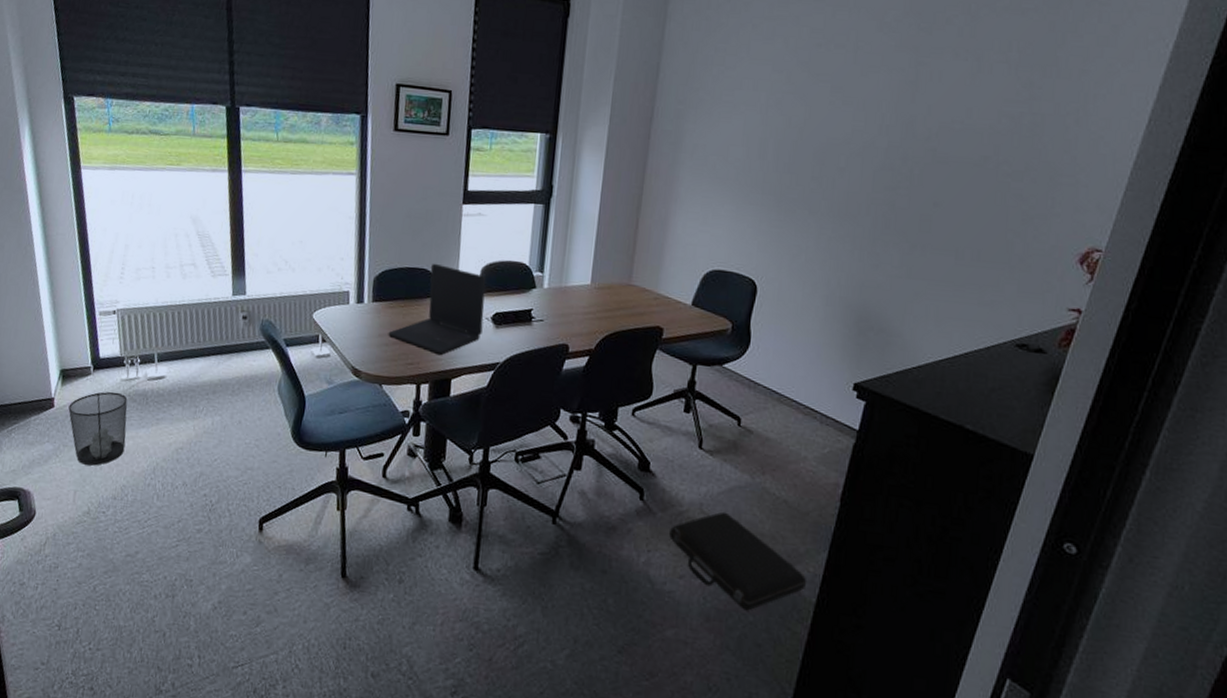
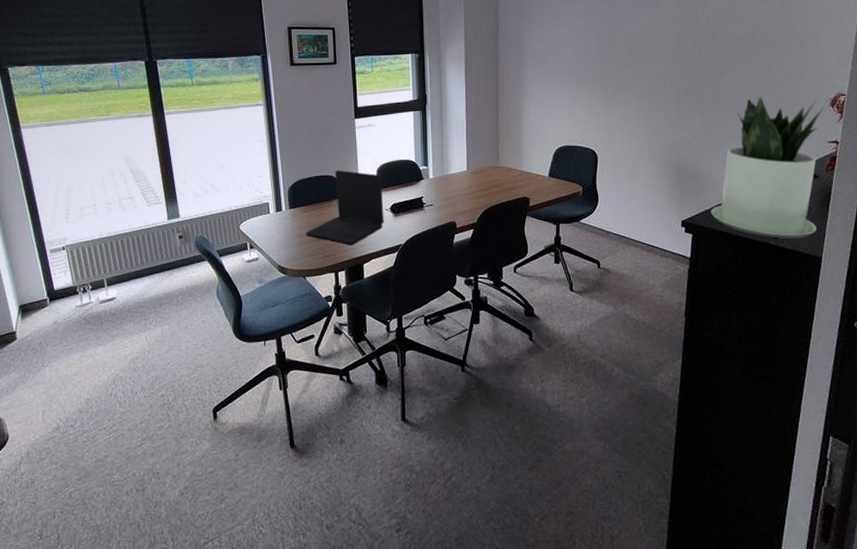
waste bin: present [68,391,128,466] -> none [30,318,86,386]
briefcase: present [669,511,807,611] -> none [557,339,670,417]
planter: none [894,239,1069,428] -> present [710,96,824,239]

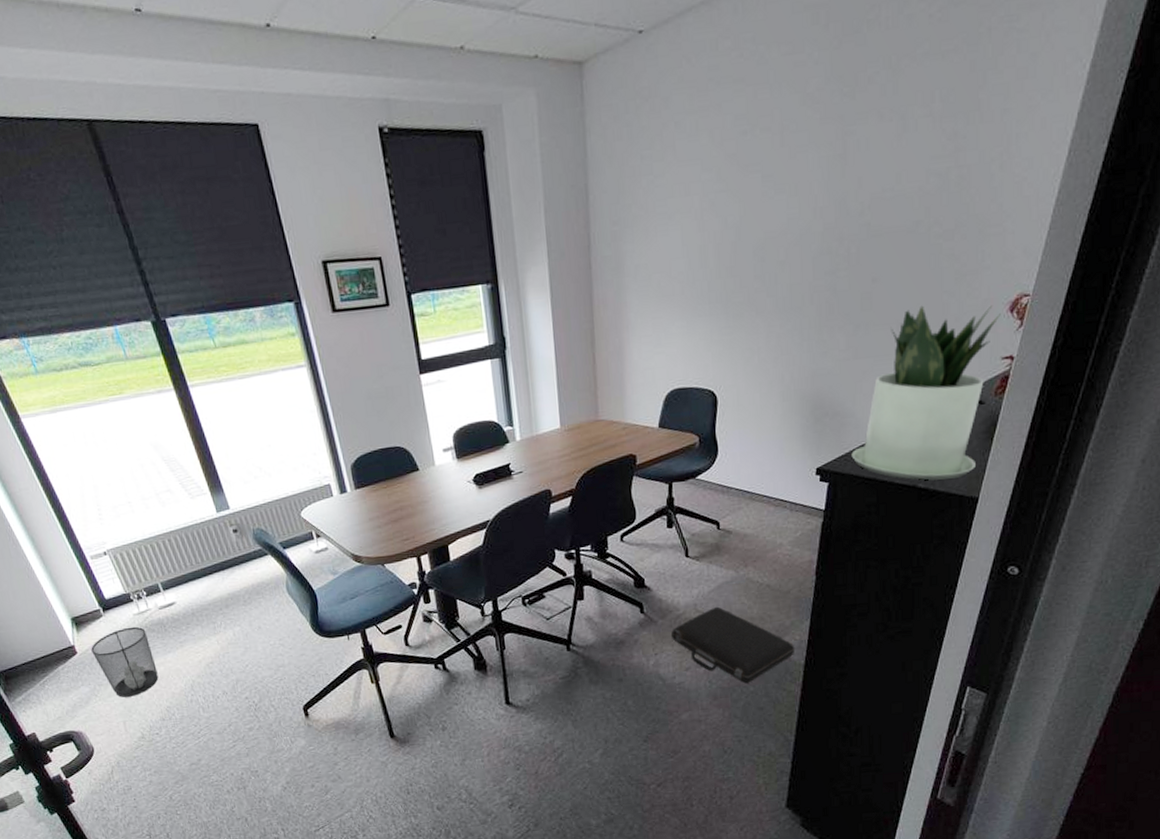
waste bin: none [30,318,86,386] -> present [91,626,159,697]
laptop: present [306,169,384,246] -> none [378,438,467,526]
briefcase: none [557,339,670,417] -> present [671,606,796,684]

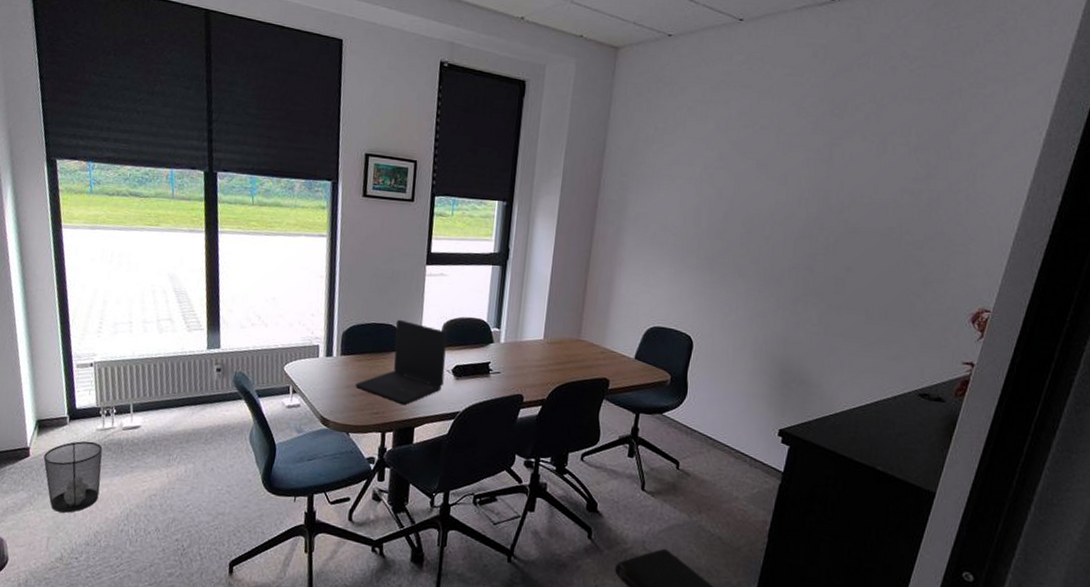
laptop: none [378,438,467,526] -> present [355,319,448,406]
planter: present [851,305,1001,481] -> none [814,300,963,469]

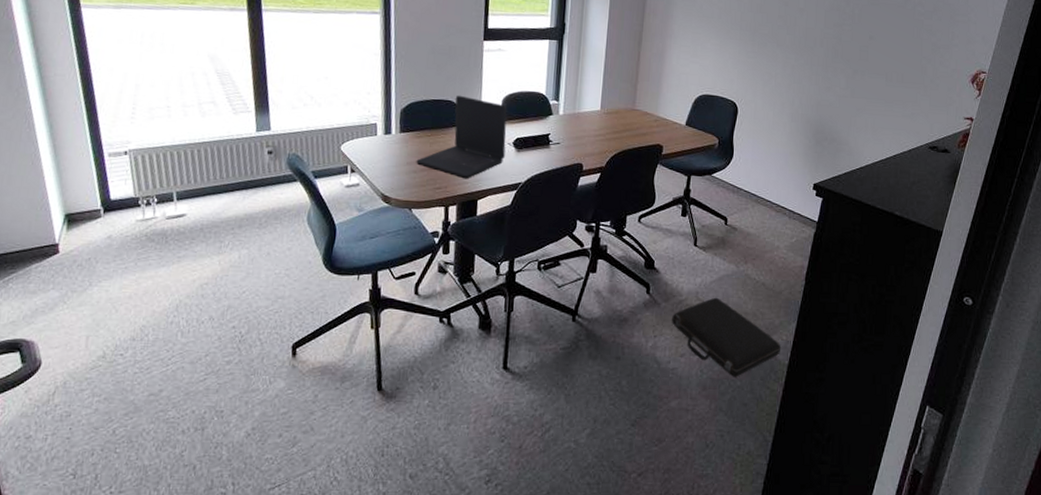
waste bin: present [43,441,103,513] -> none [76,233,145,309]

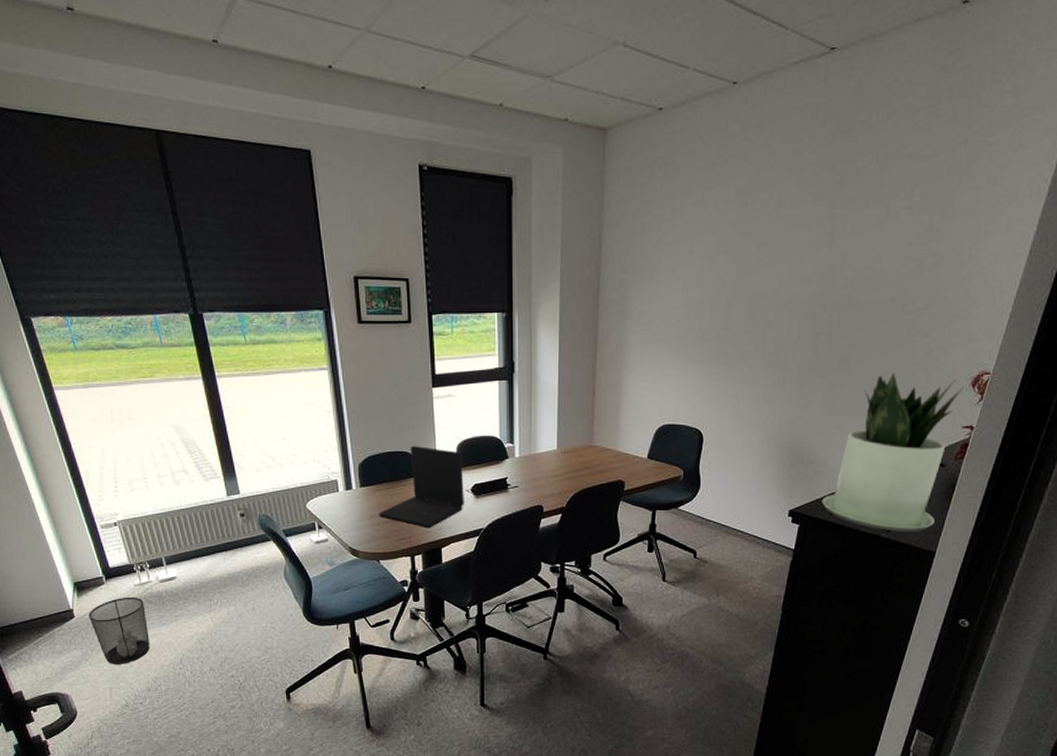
waste bin: none [76,233,145,309] -> present [88,597,150,664]
briefcase: present [672,297,782,377] -> none [643,630,758,707]
planter: none [843,65,964,212] -> present [822,372,964,532]

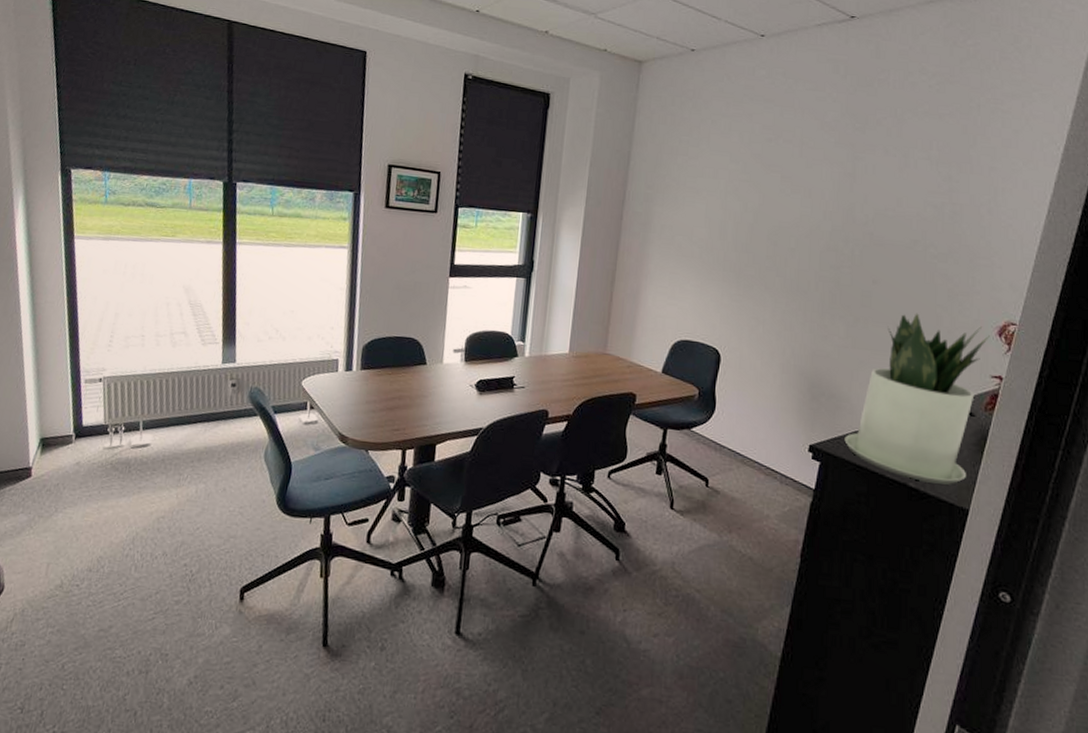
waste bin: present [88,597,150,664] -> none [46,460,109,537]
laptop: present [379,445,464,529] -> none [375,332,471,422]

